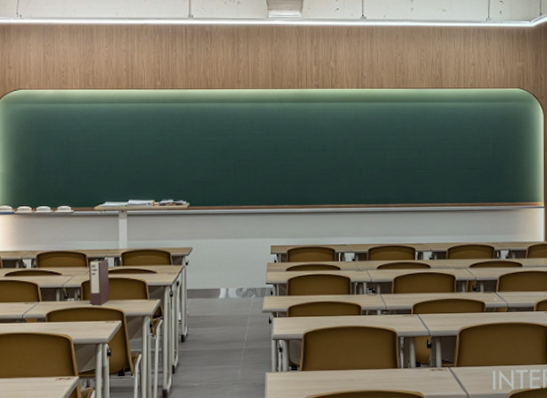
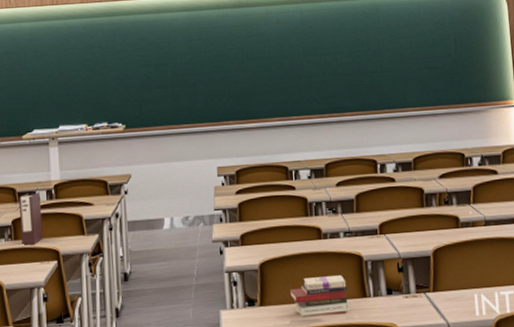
books: none [330,348,383,383] -> present [290,275,351,317]

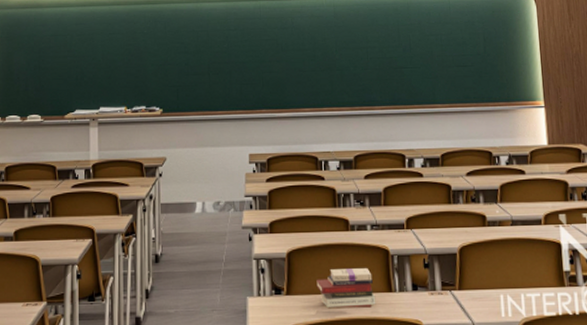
binder: present [18,192,43,247] -> none [58,171,80,223]

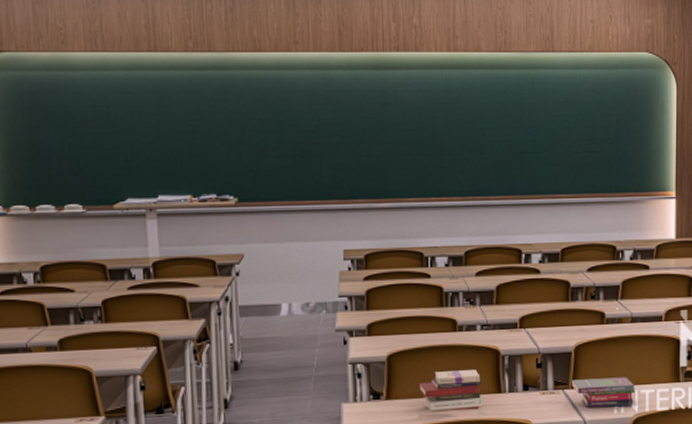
books: none [458,279,521,311] -> present [571,377,635,408]

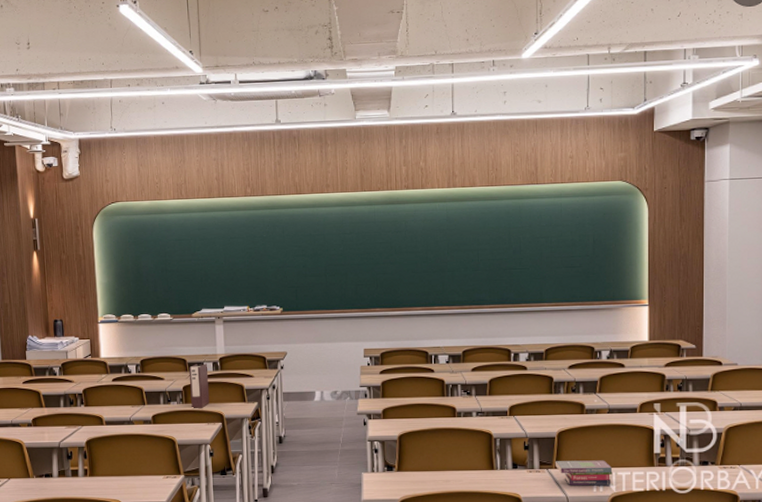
binder: none [109,270,140,330] -> present [188,364,210,409]
books: present [419,370,484,412] -> none [425,449,479,483]

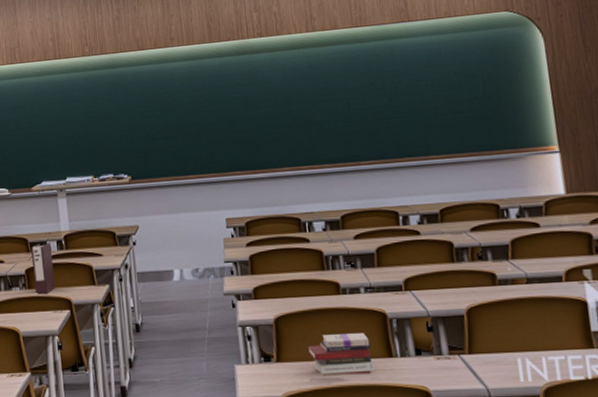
books: none [425,449,479,483] -> present [308,333,376,376]
books: present [554,460,613,486] -> none [467,342,542,375]

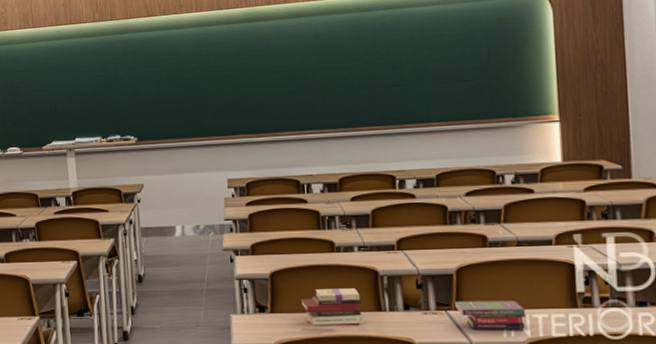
binder: present [30,243,56,296] -> none [40,198,64,247]
books: none [467,342,542,375] -> present [454,300,526,330]

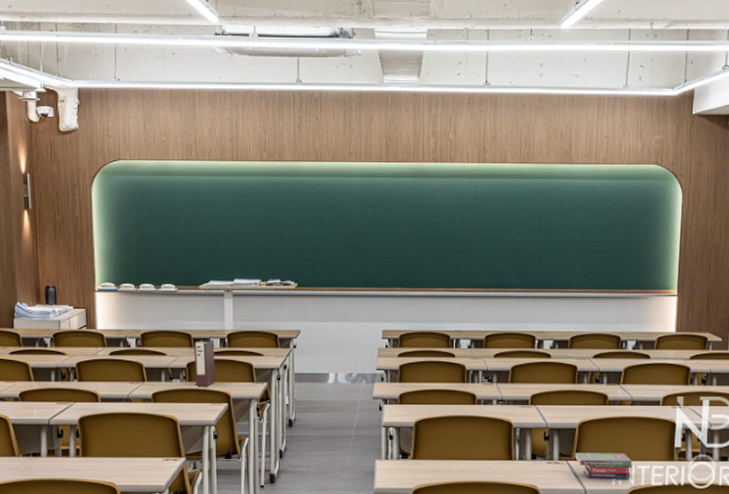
binder: none [40,198,64,247] -> present [193,340,216,388]
books: present [301,288,365,326] -> none [441,438,497,473]

